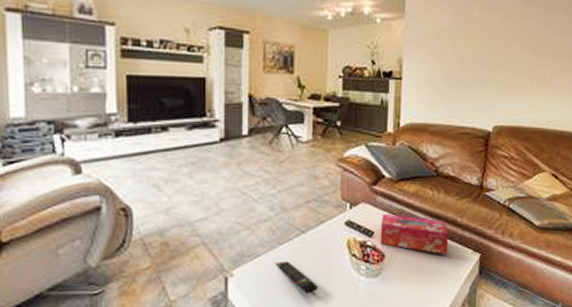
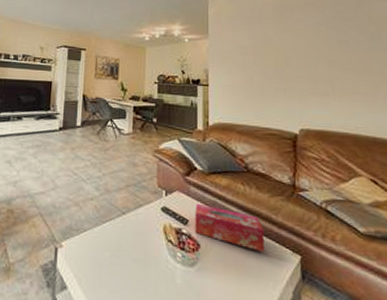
remote control: present [275,261,319,293] -> none [98,238,137,274]

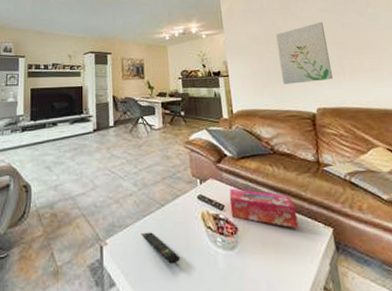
remote control: none [98,238,137,274] -> present [141,232,181,264]
wall art: none [265,36,321,101] -> present [276,22,333,84]

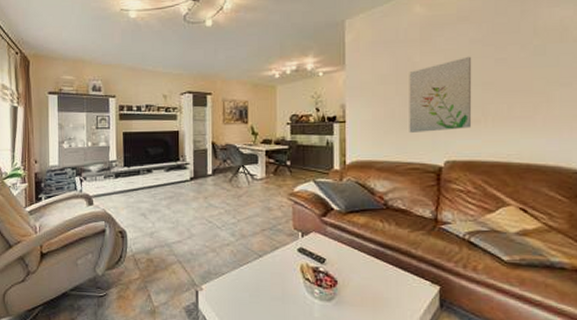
remote control: present [141,232,181,264] -> none [237,280,276,311]
tissue box: present [229,188,299,229] -> none [332,242,403,285]

